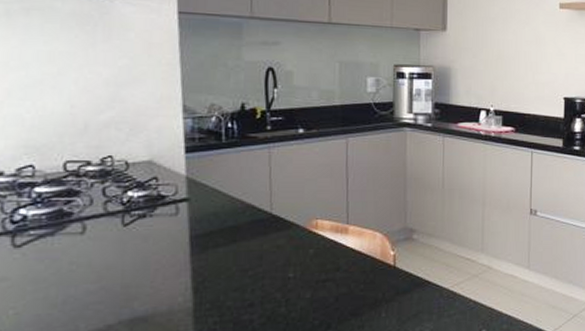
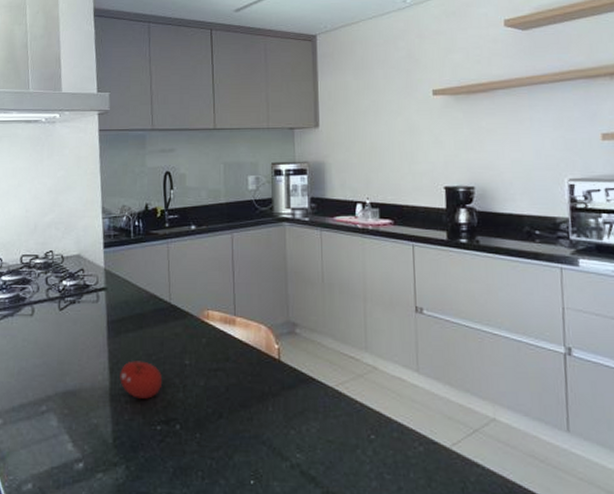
fruit: none [206,277,261,318] -> present [120,361,163,399]

